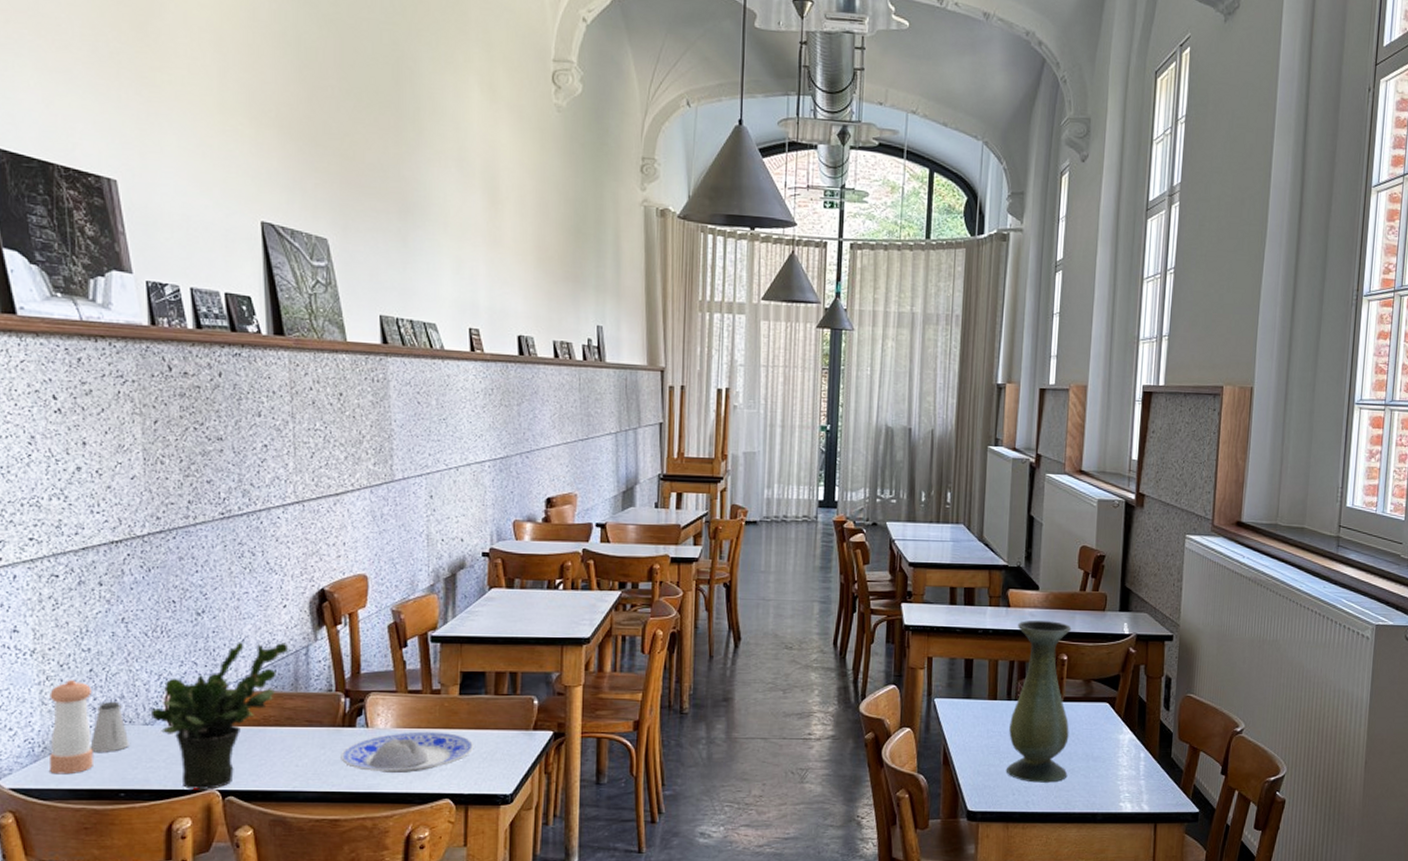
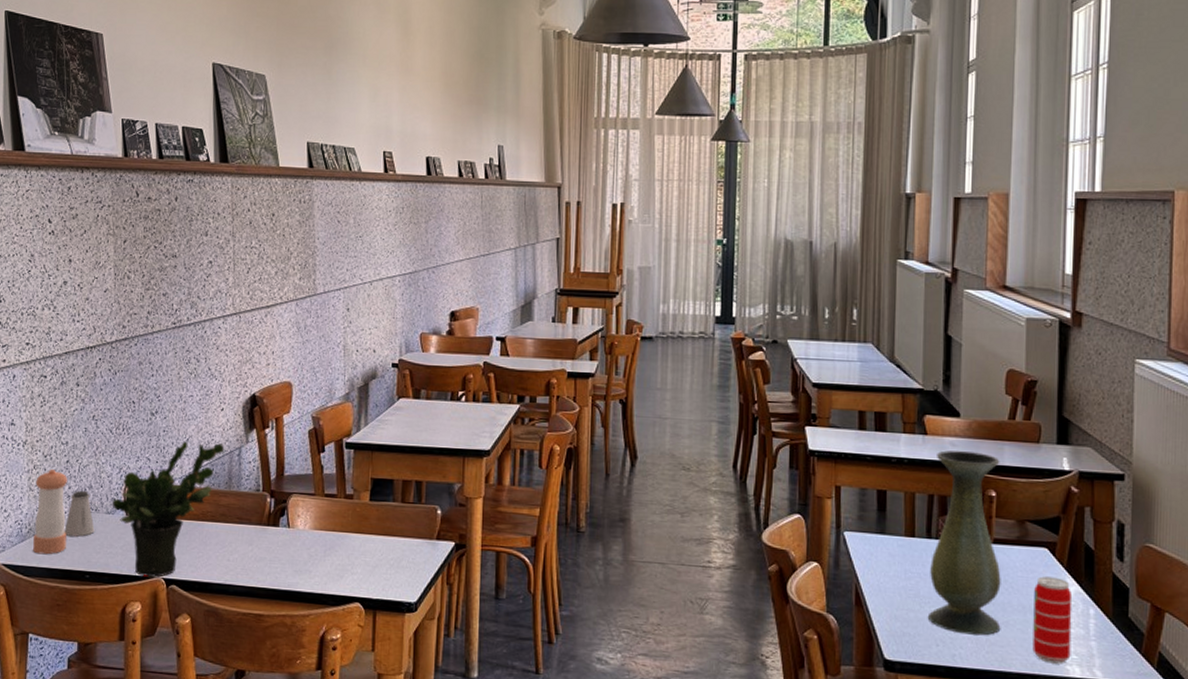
plate: present [341,731,474,773] -> none [265,534,383,574]
beverage can: none [1093,727,1128,802] -> present [1032,576,1073,664]

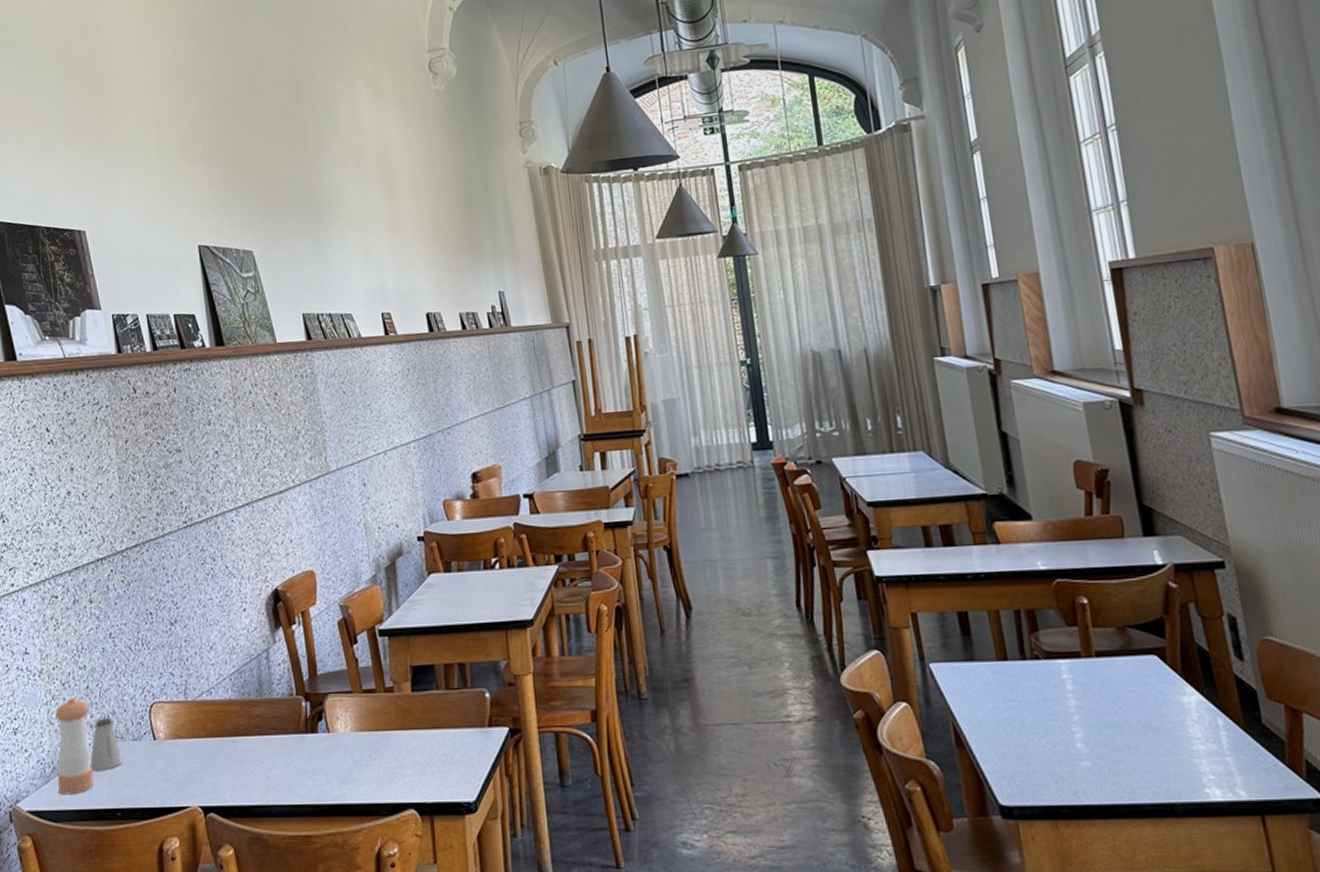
potted plant: present [112,441,225,578] -> none [137,647,251,808]
vase: present [927,450,1001,636] -> none [1015,556,1123,766]
beverage can: present [1032,576,1073,664] -> none [1151,687,1208,788]

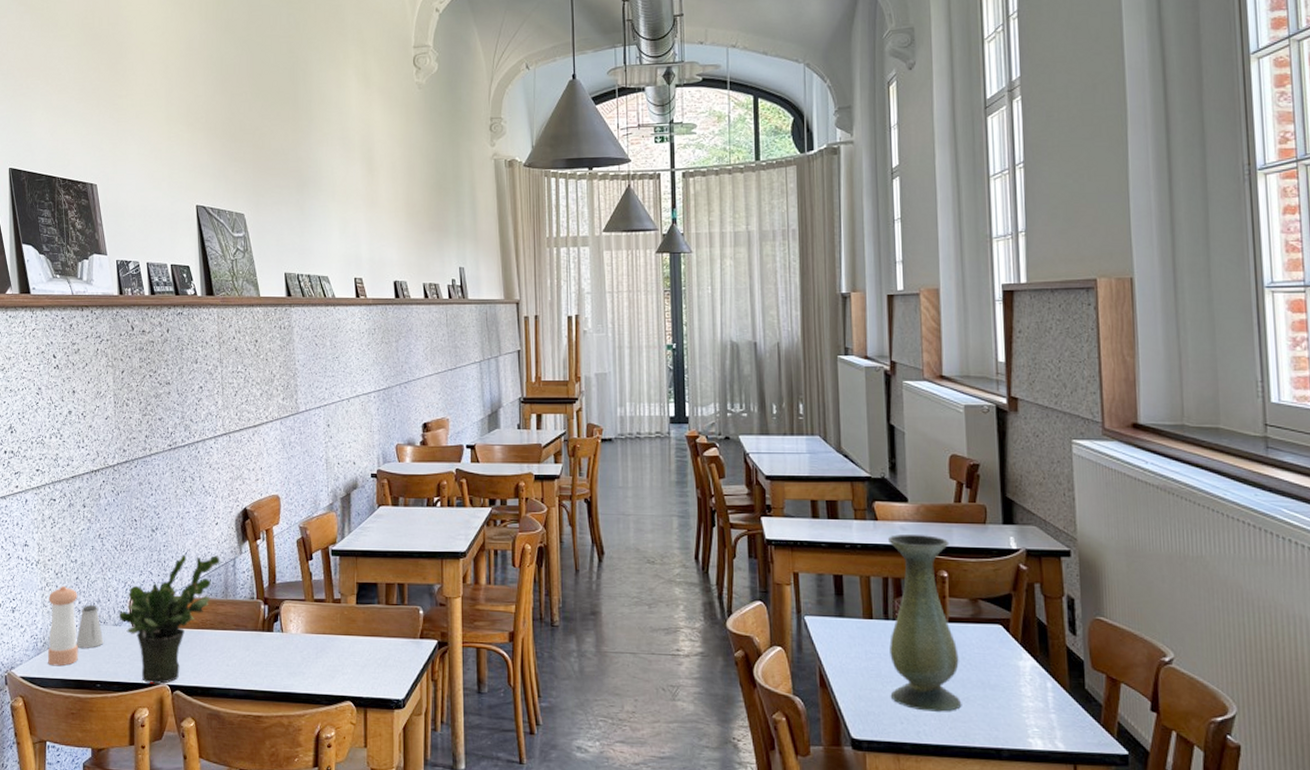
potted plant: none [137,647,251,808] -> present [118,555,220,685]
vase: none [1015,556,1123,766] -> present [888,533,962,712]

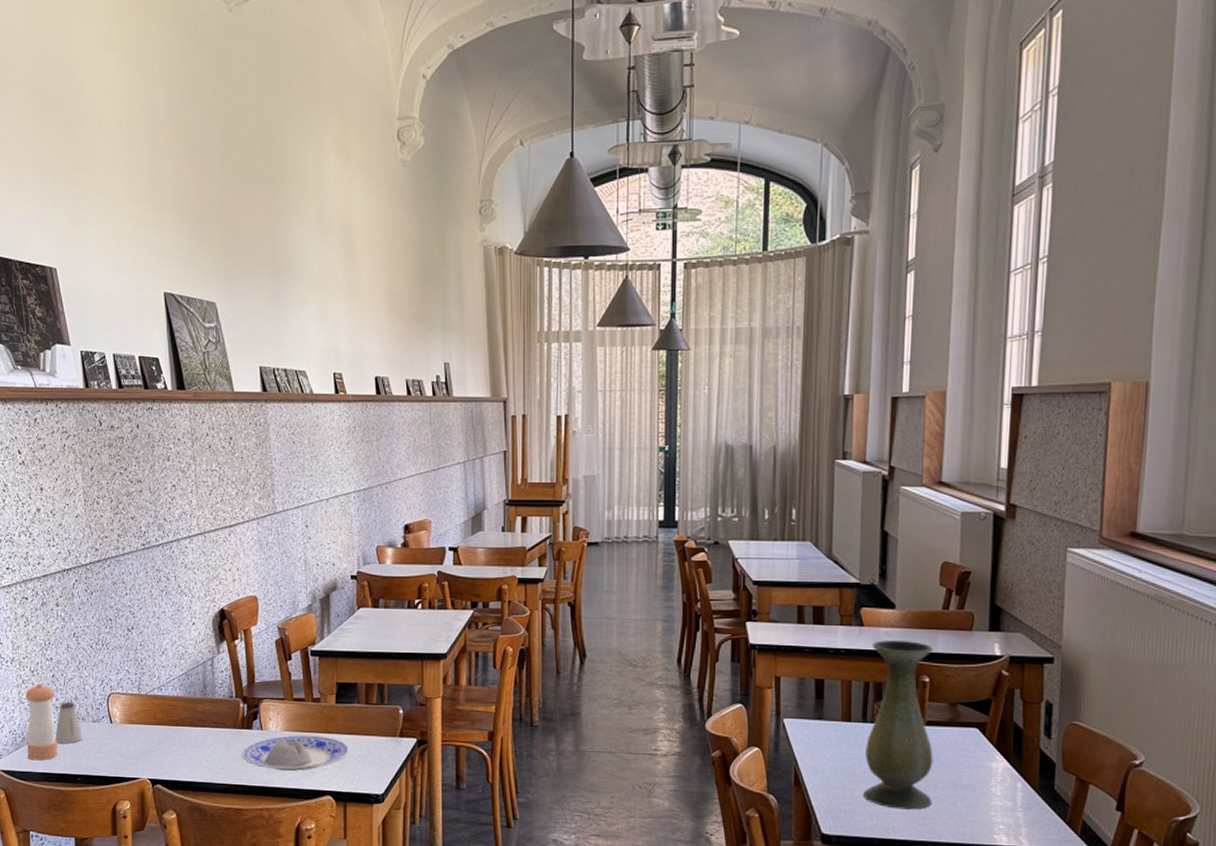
potted plant: present [118,555,220,685] -> none [97,654,198,779]
plate: none [262,637,370,675] -> present [241,735,350,771]

